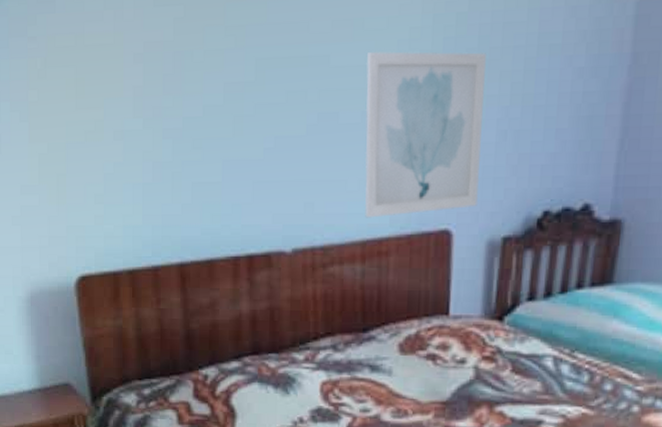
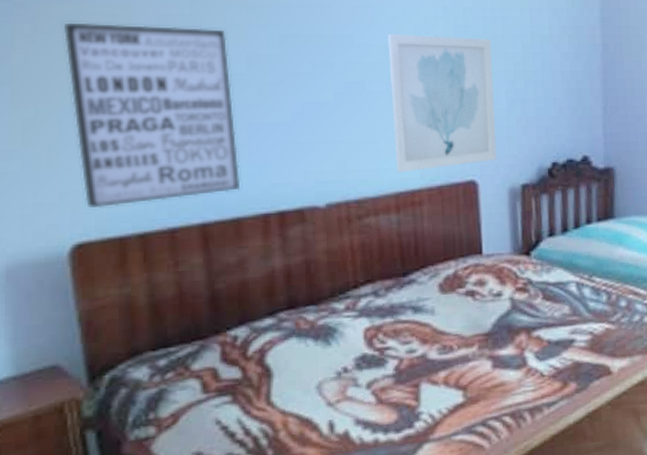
wall art: none [67,54,215,243] -> present [63,22,241,209]

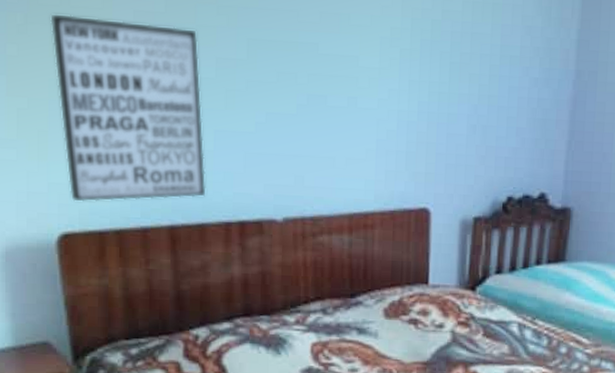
wall art: present [388,33,498,173] -> none [351,44,457,194]

